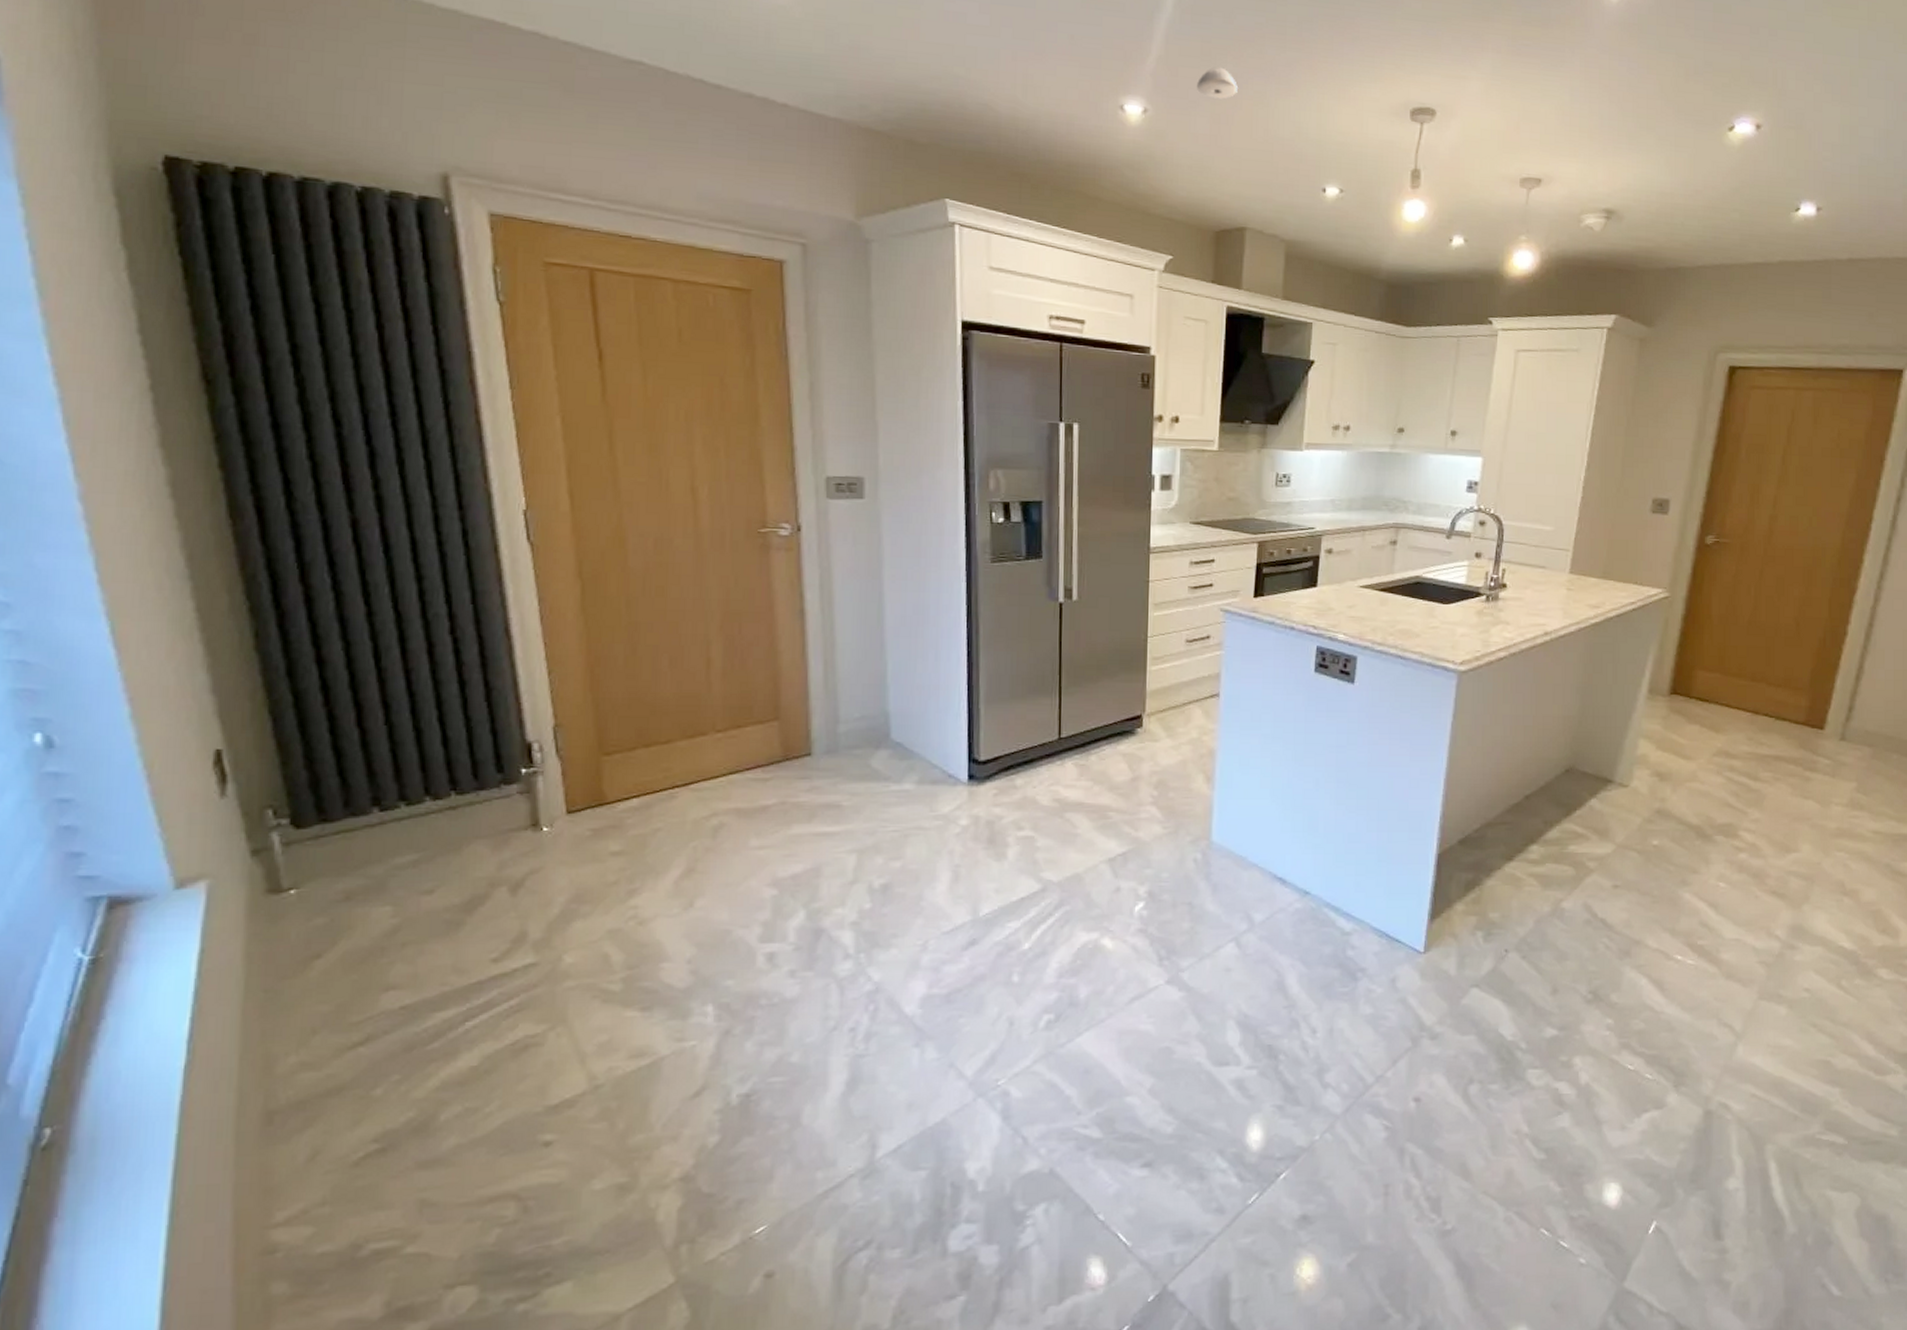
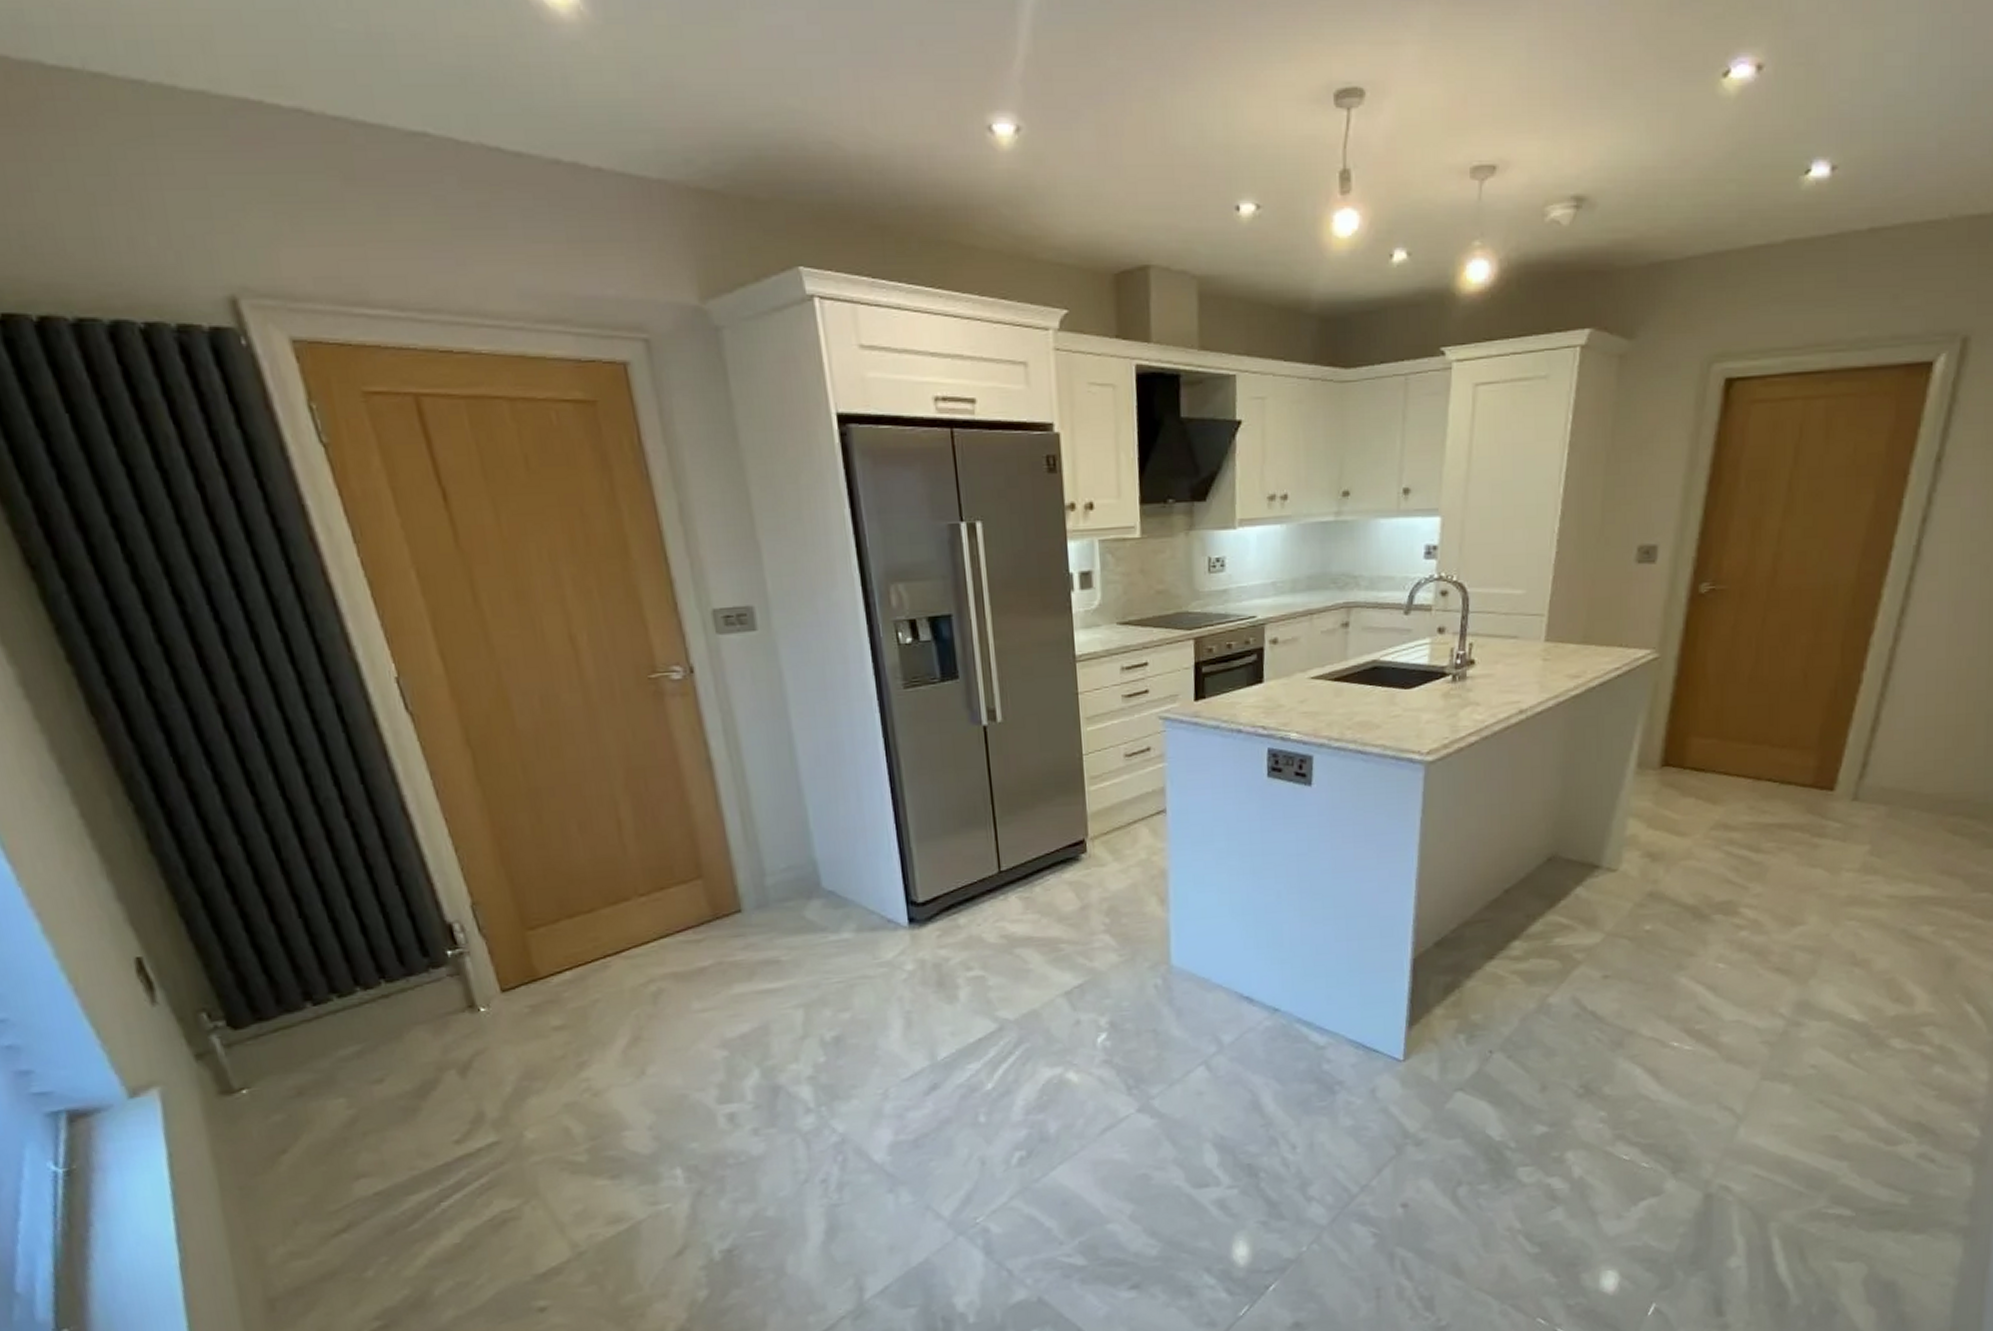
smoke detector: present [1197,66,1238,99] -> none [1076,62,1125,104]

